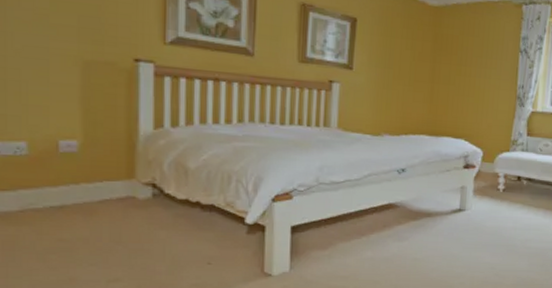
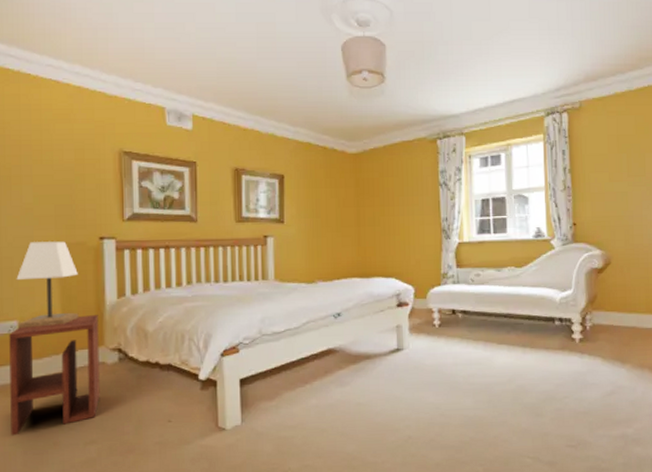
side table: none [15,144,130,268] -> present [9,315,100,436]
lamp: none [25,54,106,152] -> present [16,241,79,328]

